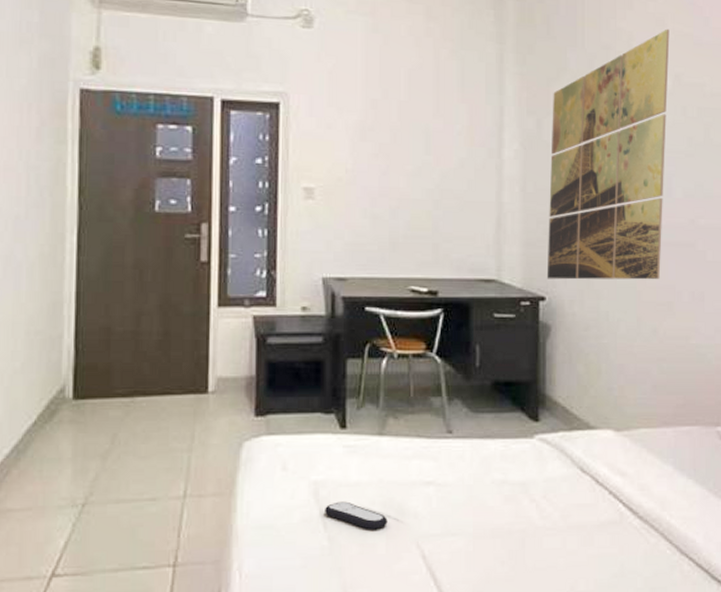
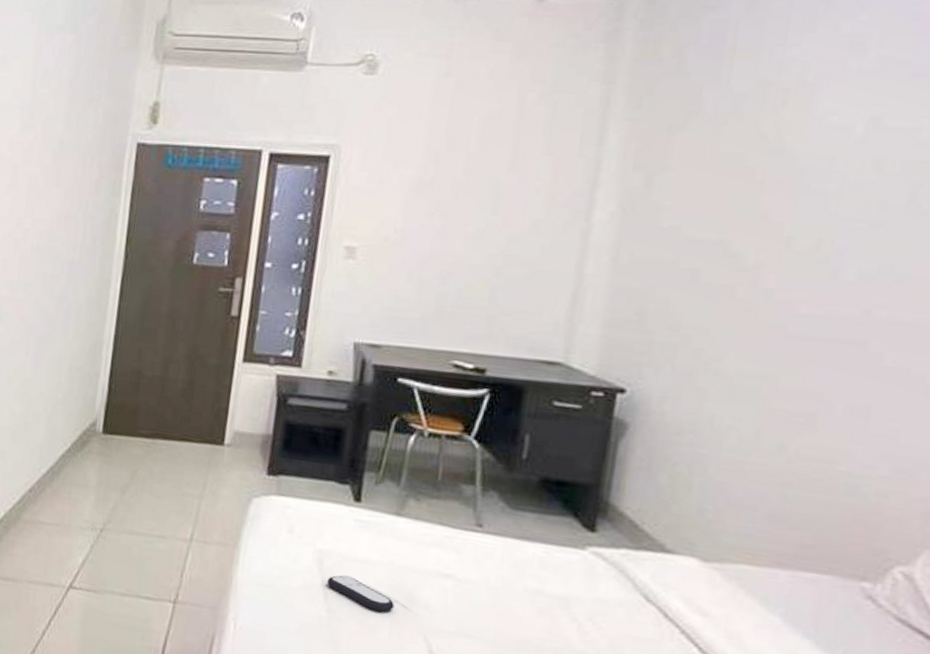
wall art: present [546,28,670,280] -> none [631,55,872,383]

